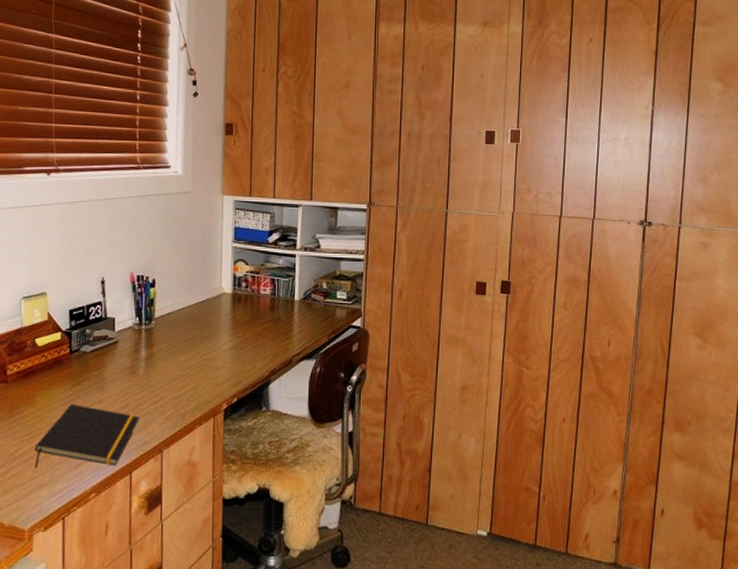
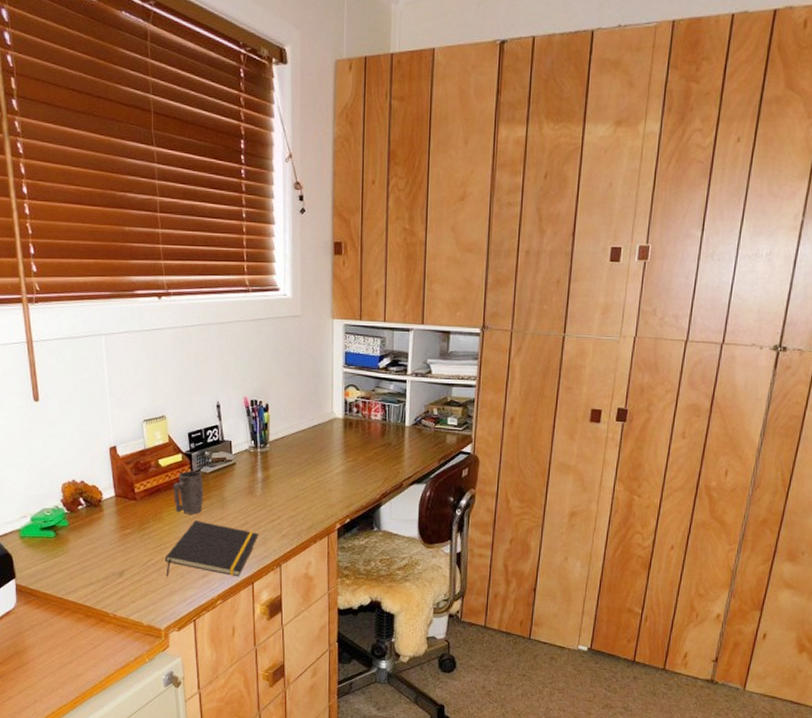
mug: none [48,350,83,397] -> present [172,470,203,515]

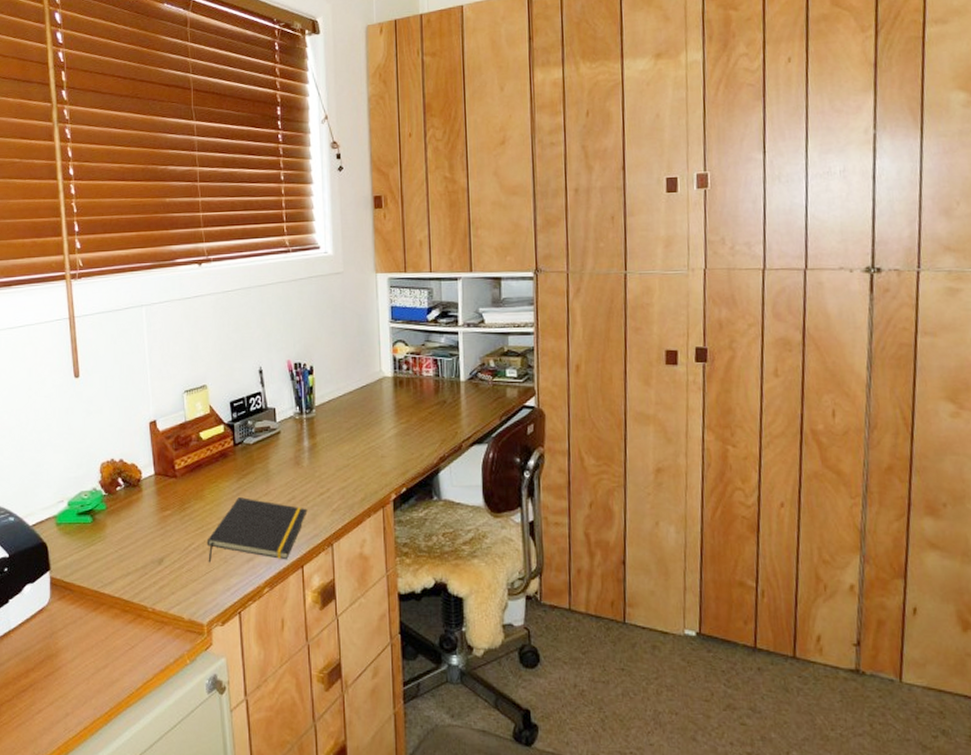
mug: present [172,470,203,515] -> none [214,442,247,491]

